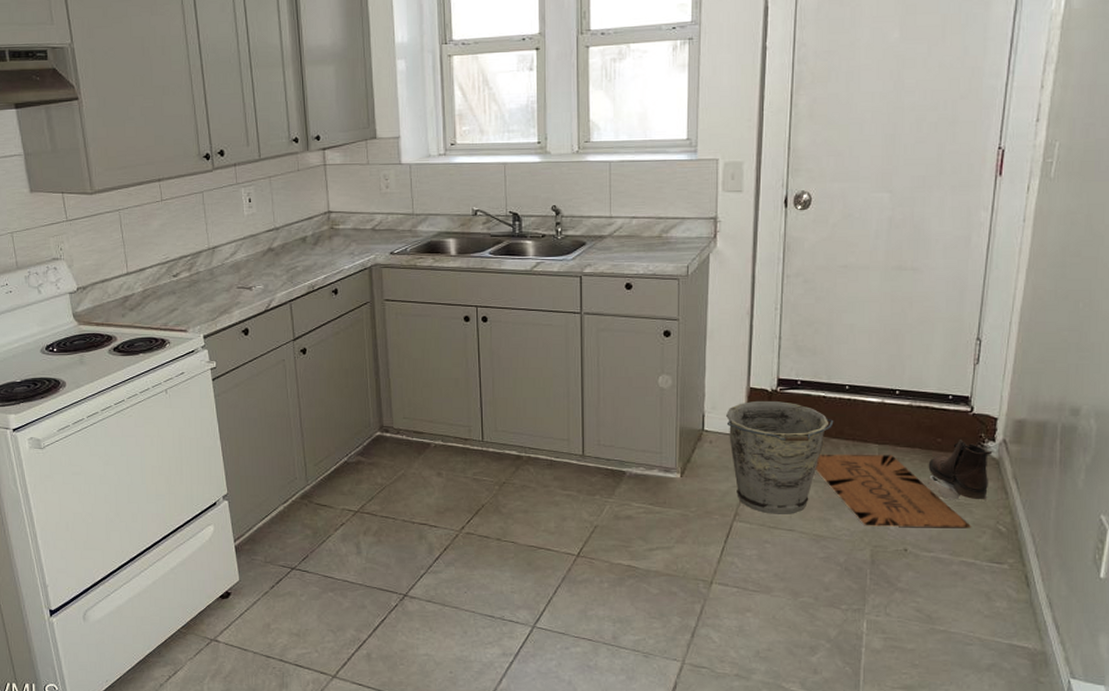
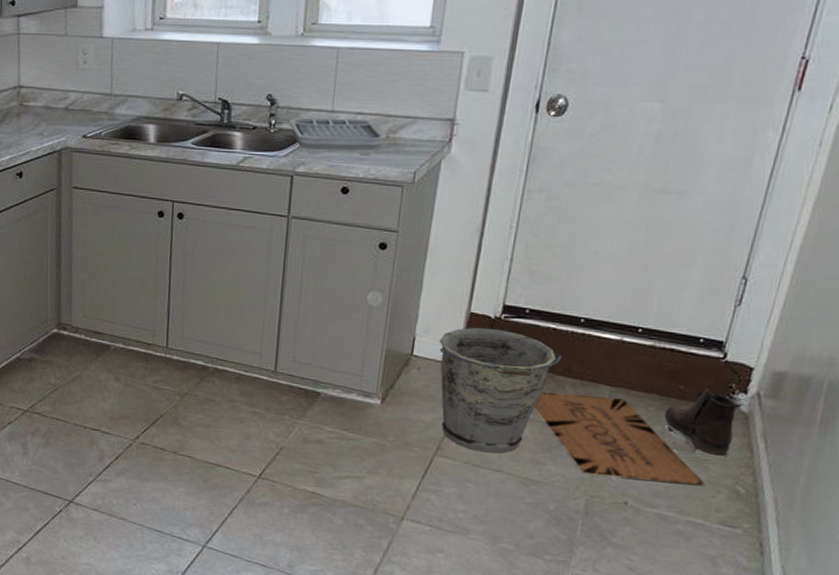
dish rack: none [572,222,660,257] -> present [288,117,386,156]

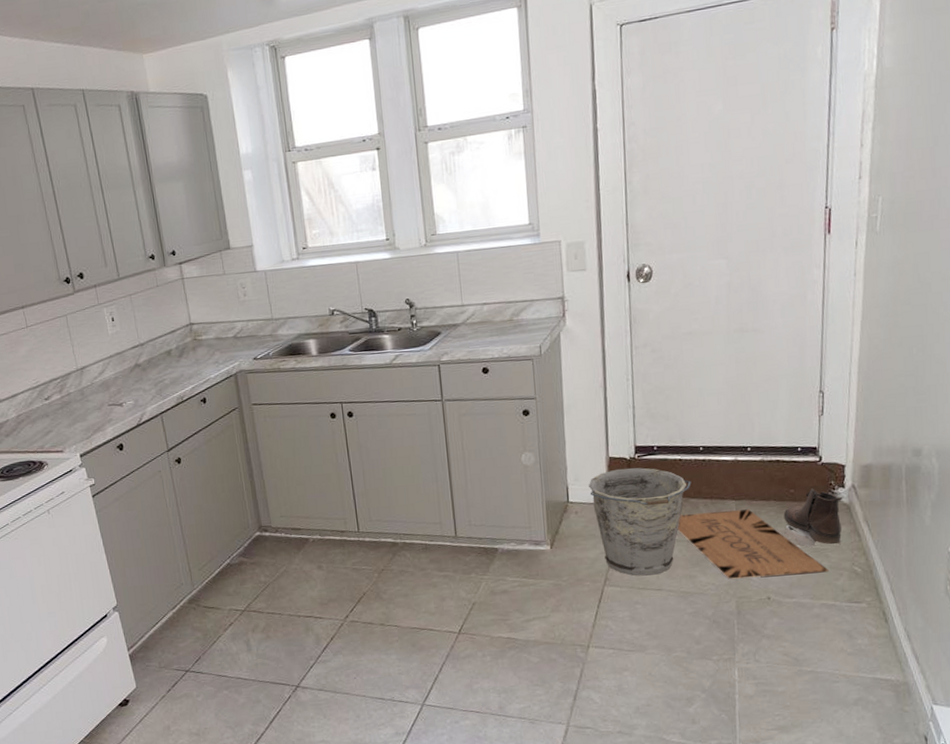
dish rack: present [288,117,386,156] -> none [427,308,511,345]

